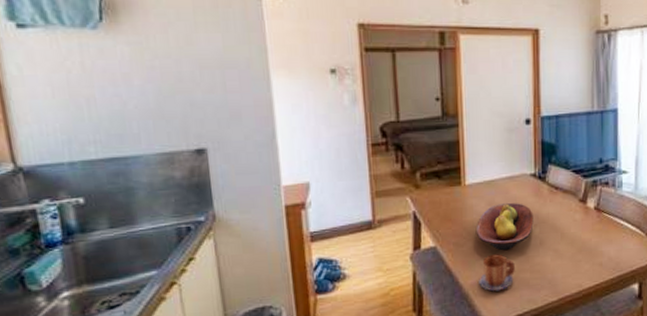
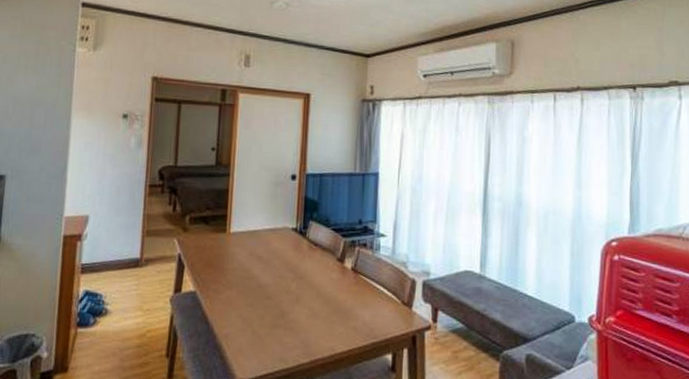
fruit bowl: present [475,202,534,251] -> none [235,254,292,303]
mug: present [479,254,515,292] -> none [233,305,270,345]

